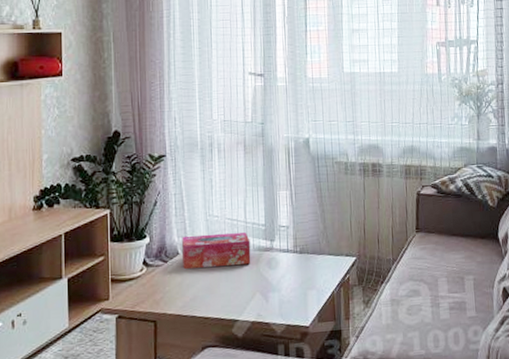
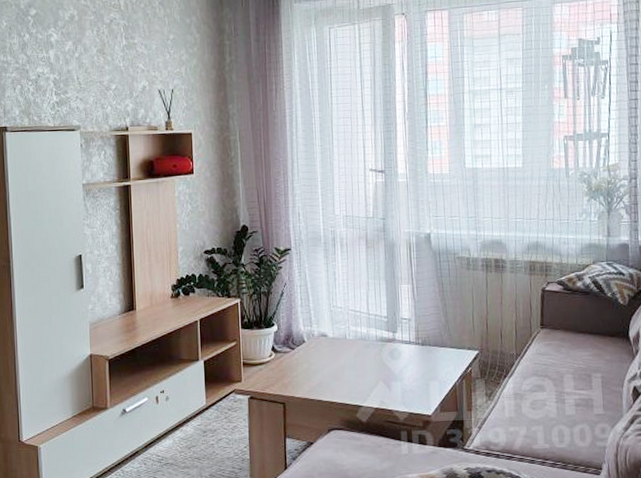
tissue box: present [181,232,251,269] -> none [307,323,374,356]

